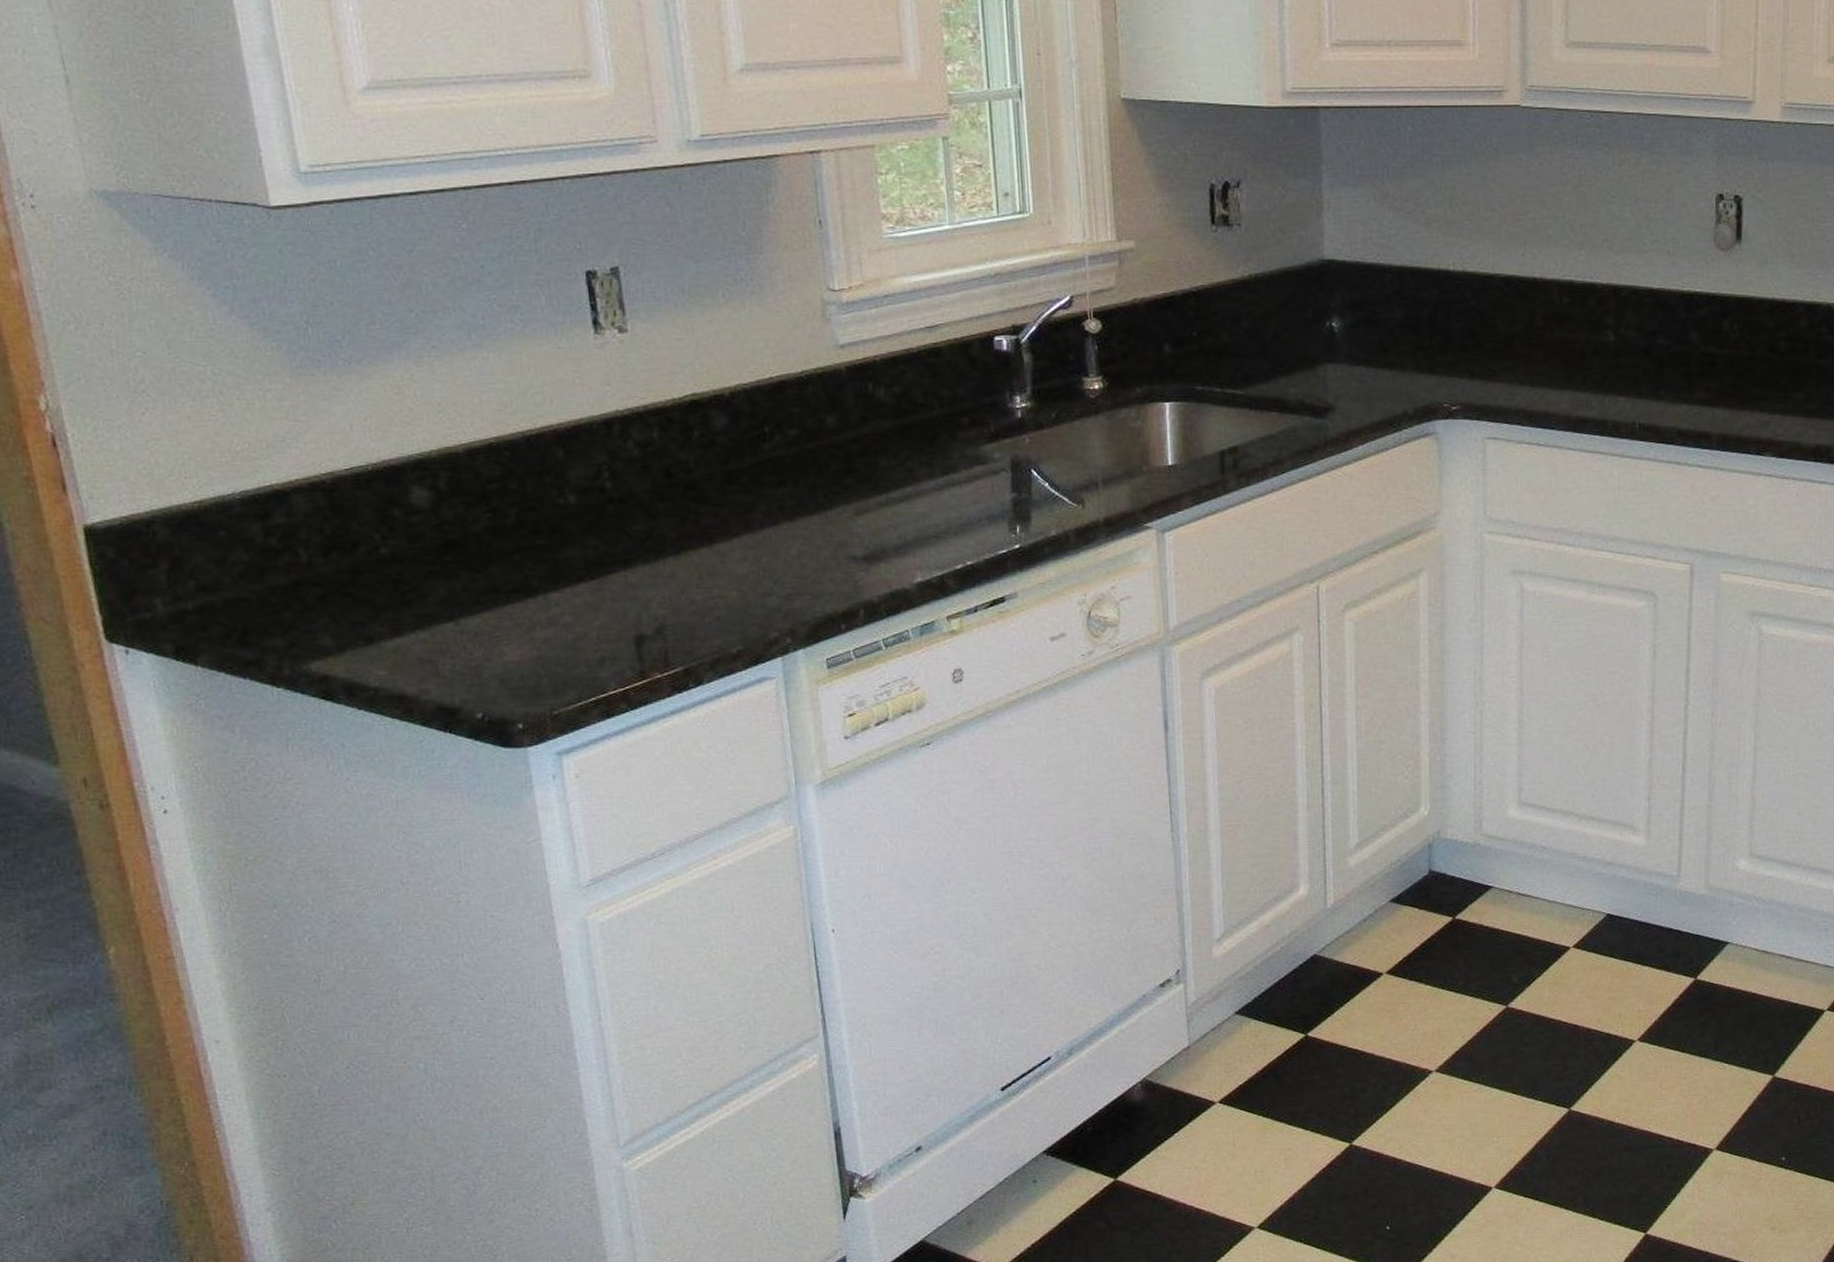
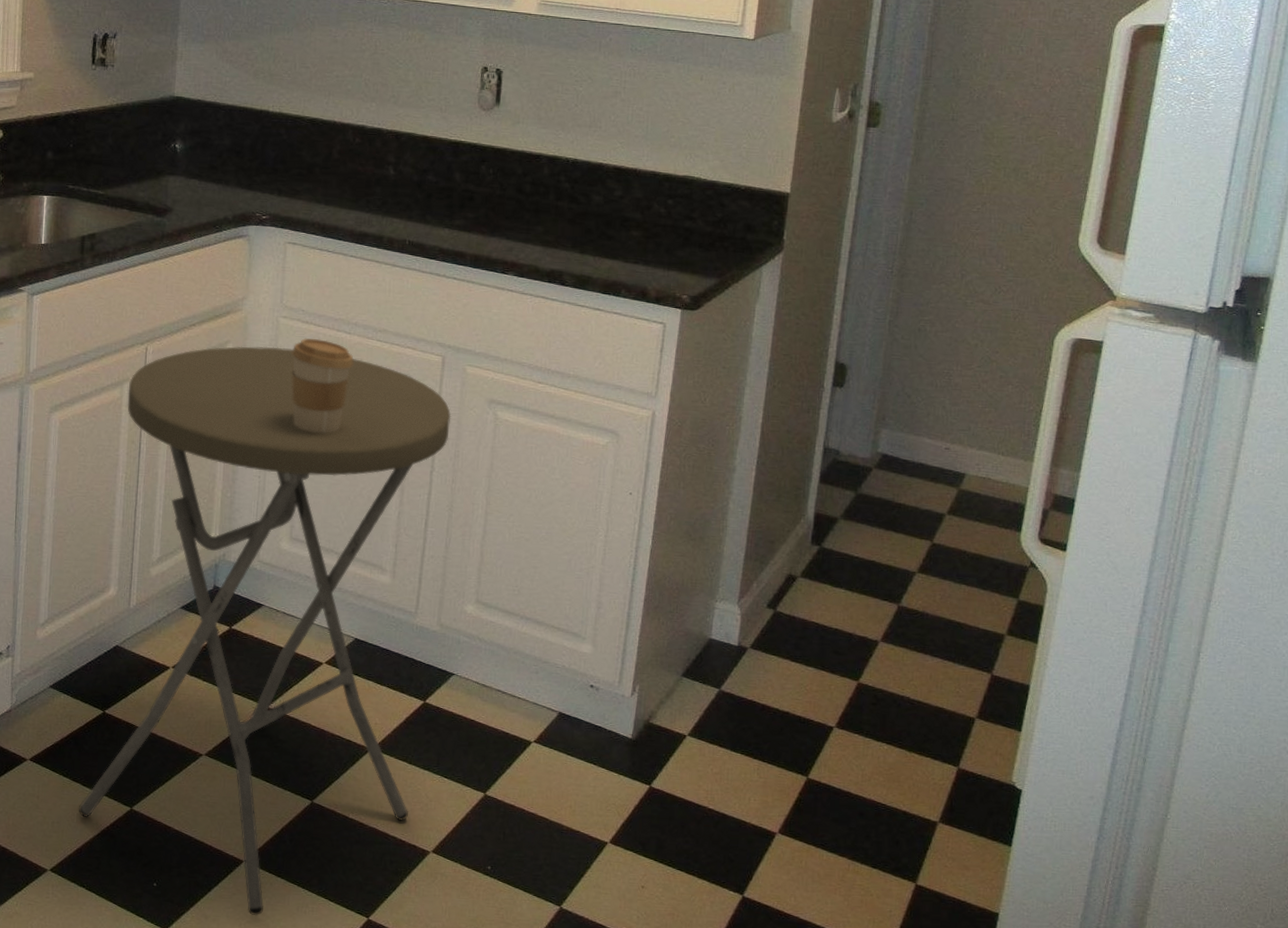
side table: none [1285,570,1706,1248] -> present [78,346,451,916]
coffee cup: none [1502,555,1581,672] -> present [291,337,354,433]

